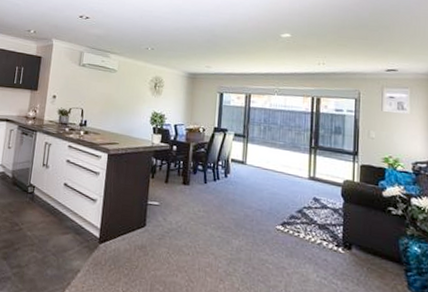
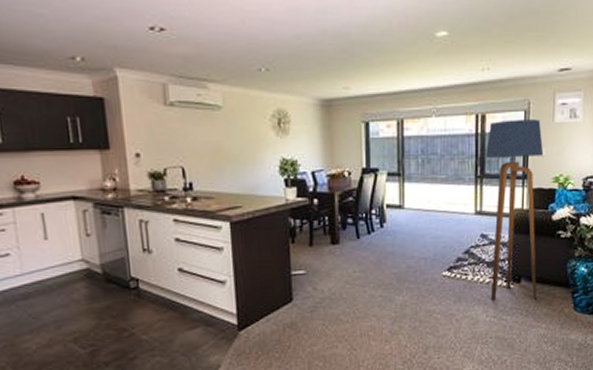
floor lamp: none [319,104,374,270] -> present [485,119,544,301]

